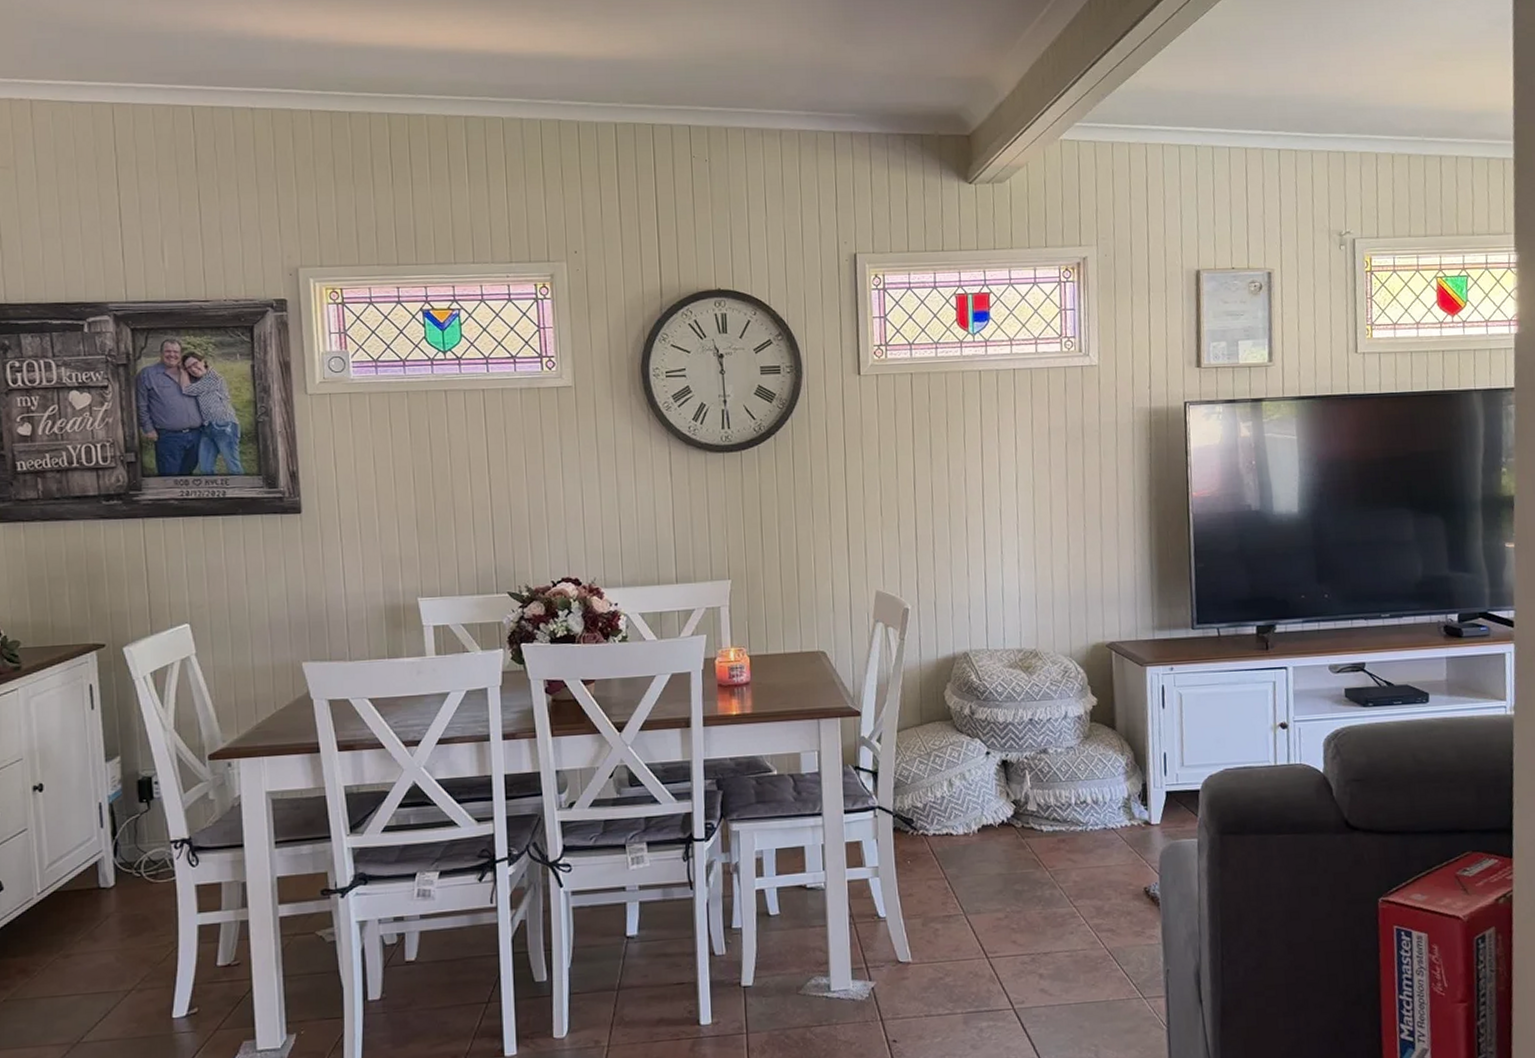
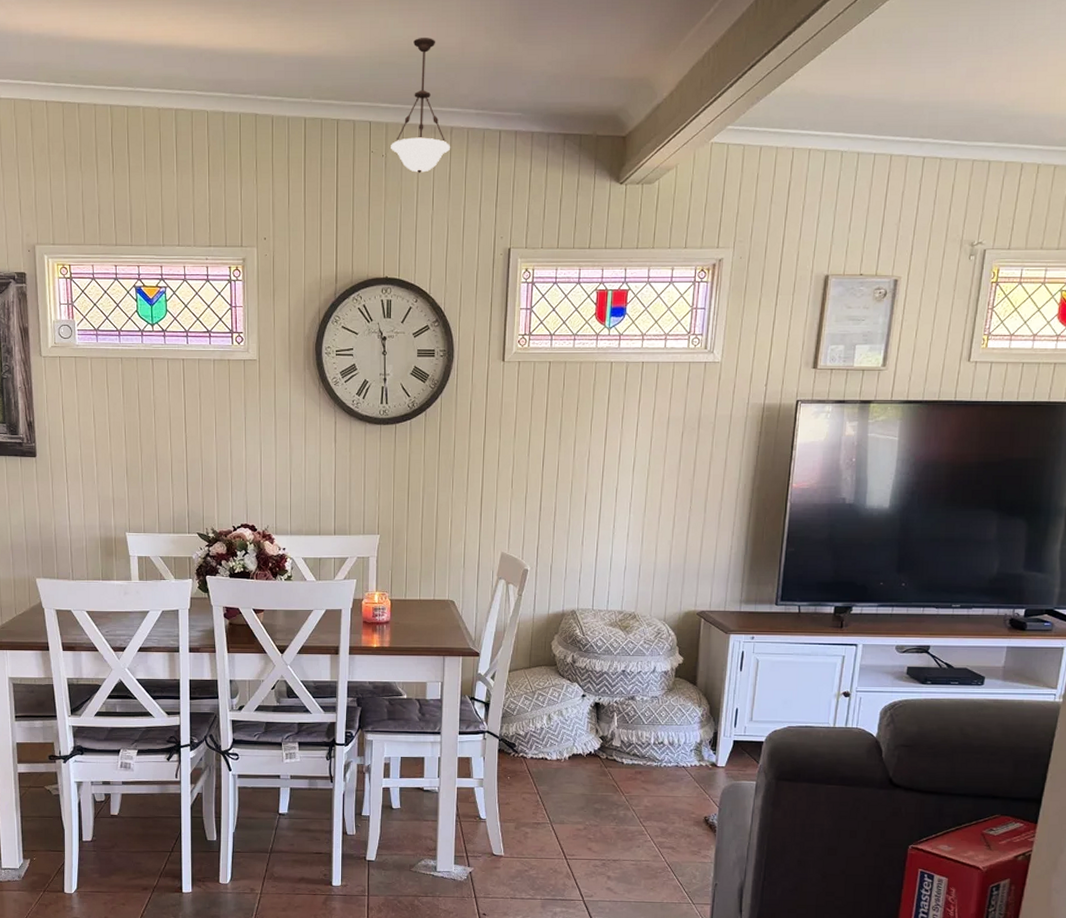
pendant light: none [714,40,781,179] -> present [391,38,450,174]

